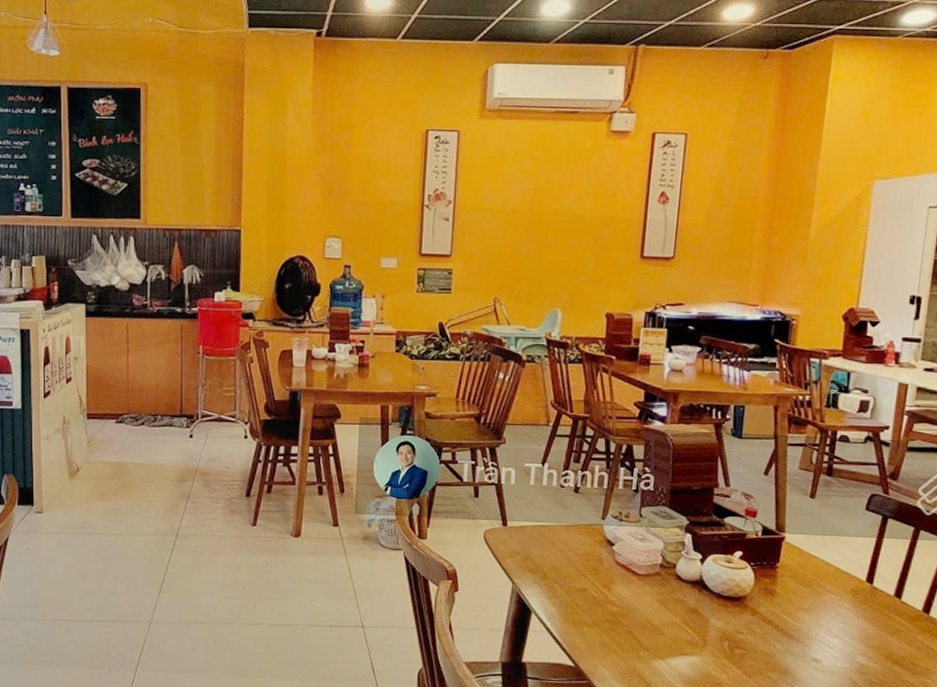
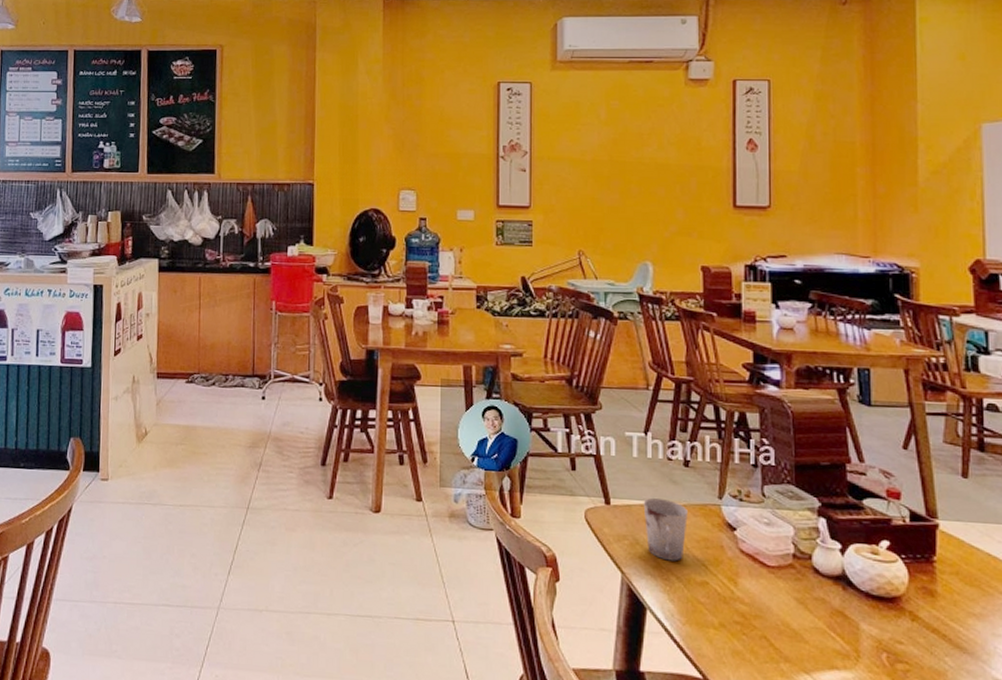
cup: none [535,519,574,572] -> present [643,497,688,561]

